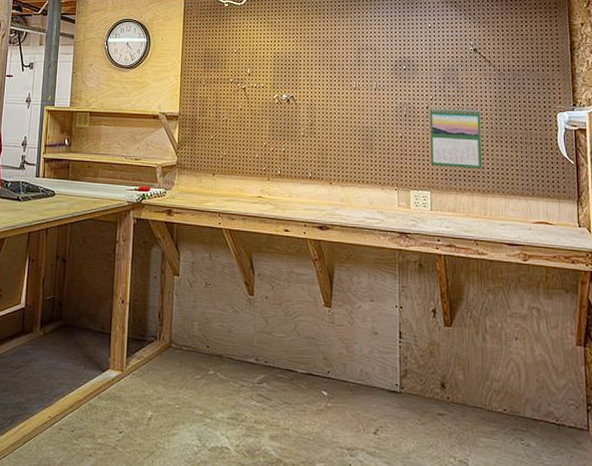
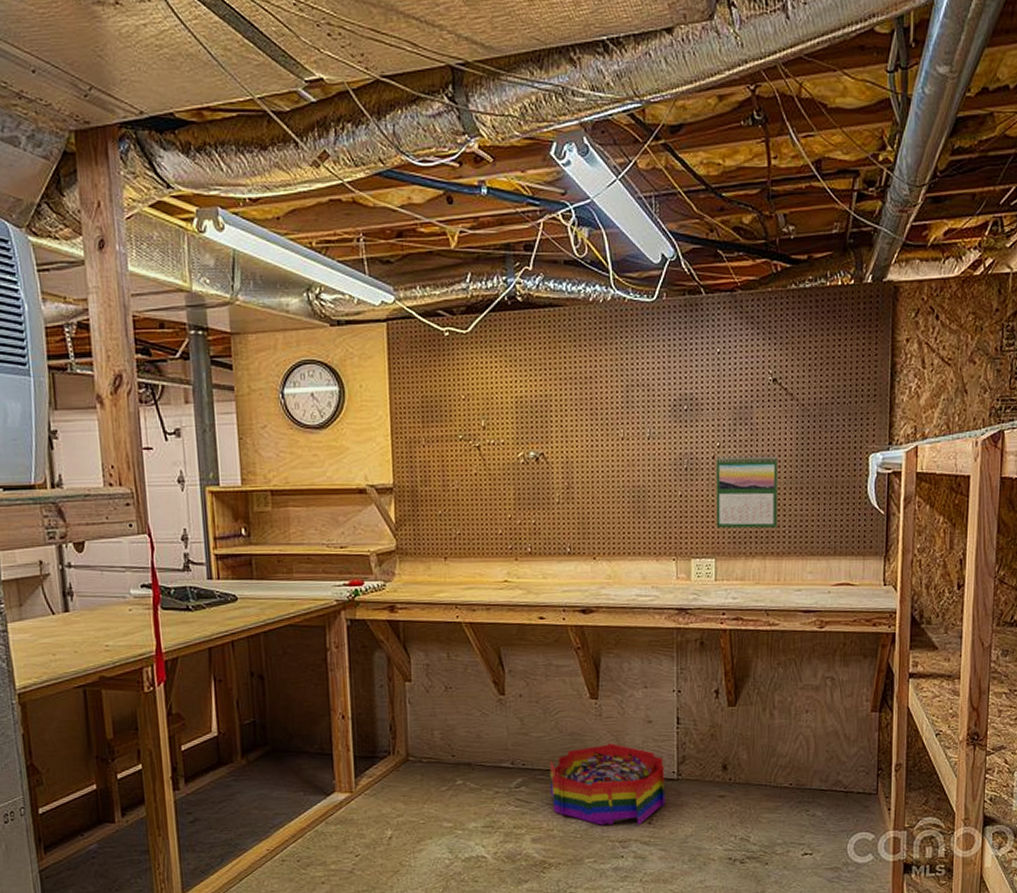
storage bin: none [288,349,389,435] -> present [549,742,665,826]

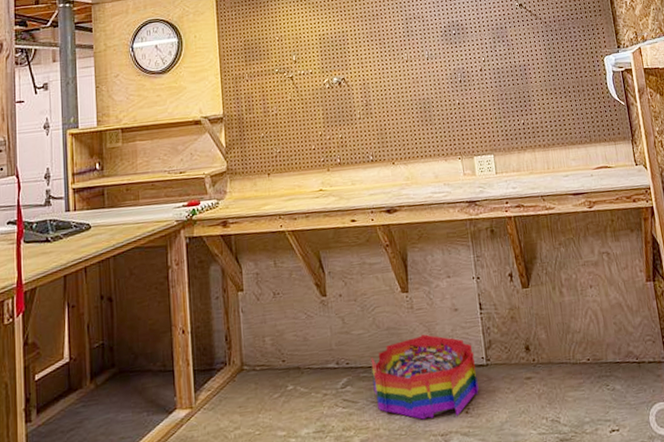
calendar: present [716,456,778,529] -> none [483,64,540,128]

